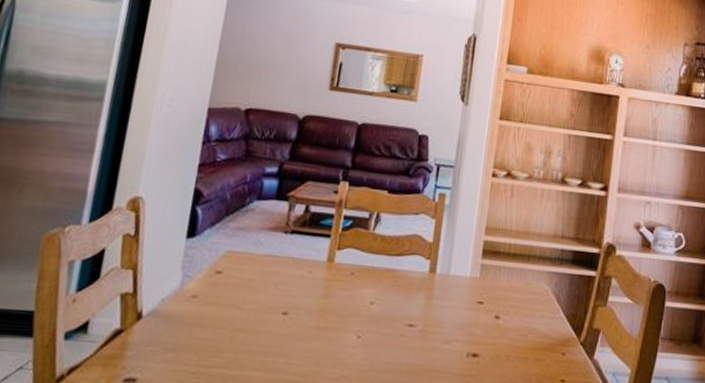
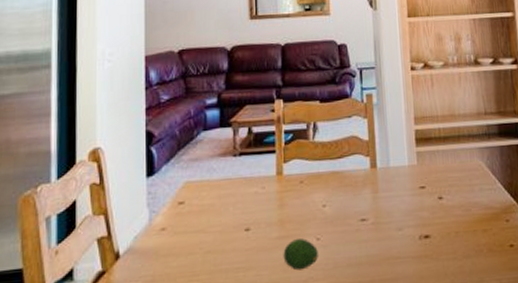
fruit: none [318,333,357,367] -> present [283,238,318,271]

